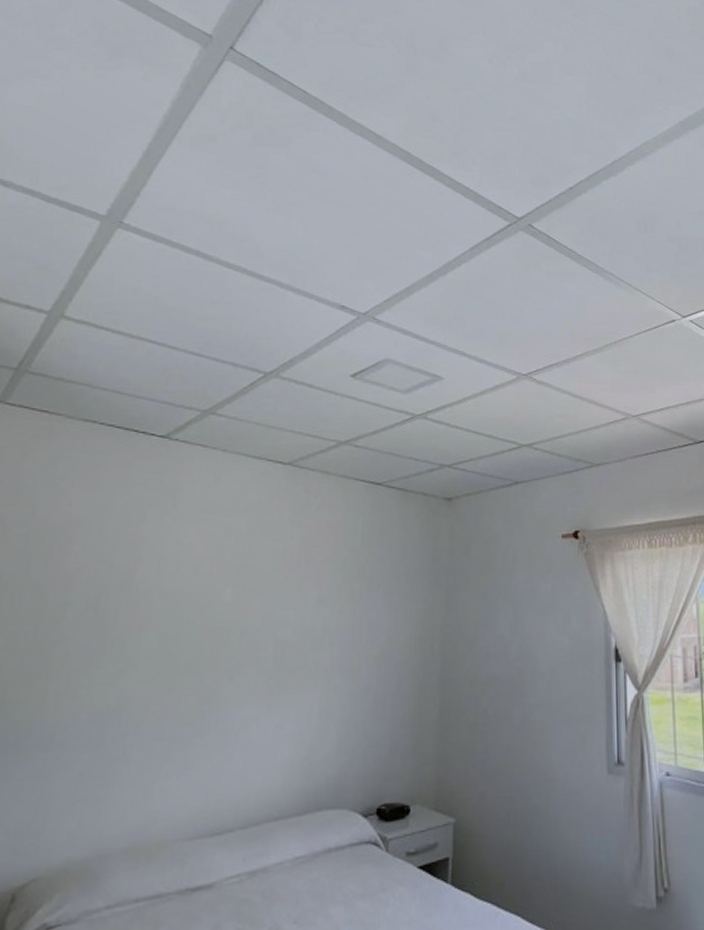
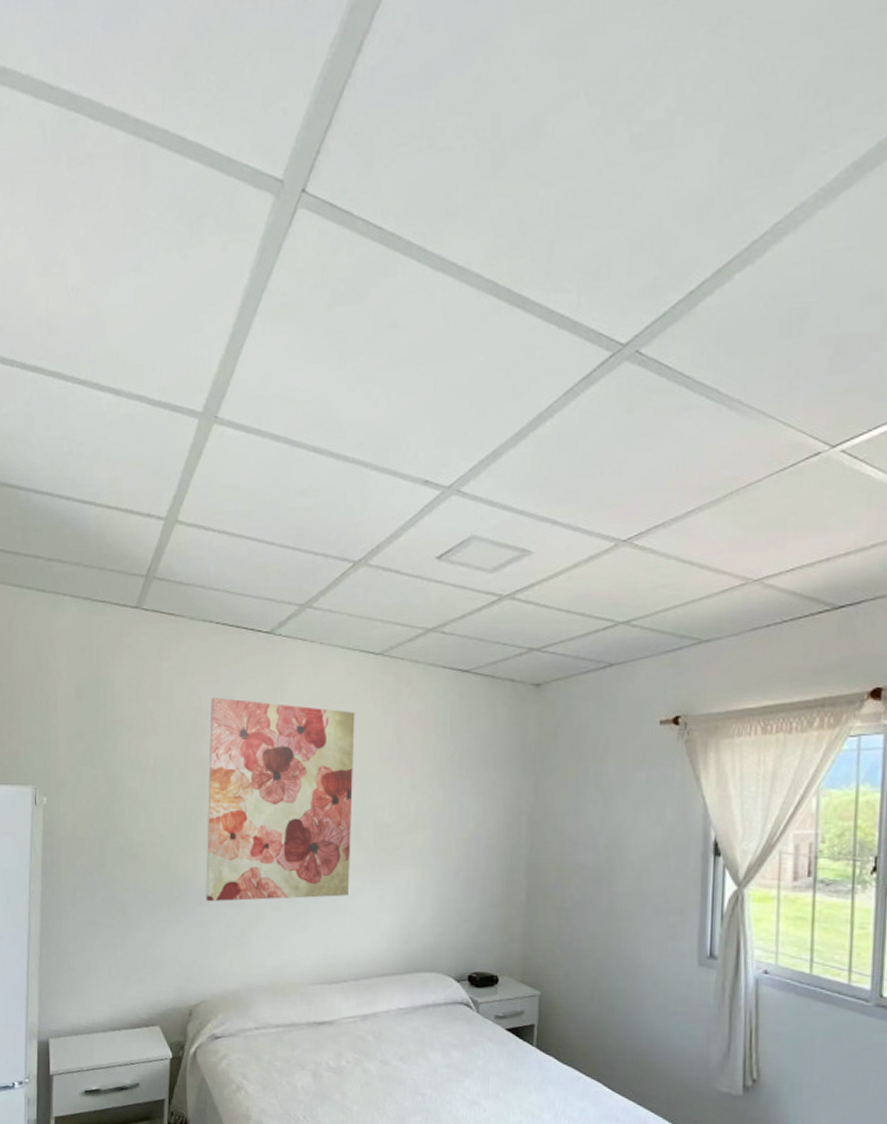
wall art: none [53,504,258,747] -> present [206,698,355,902]

